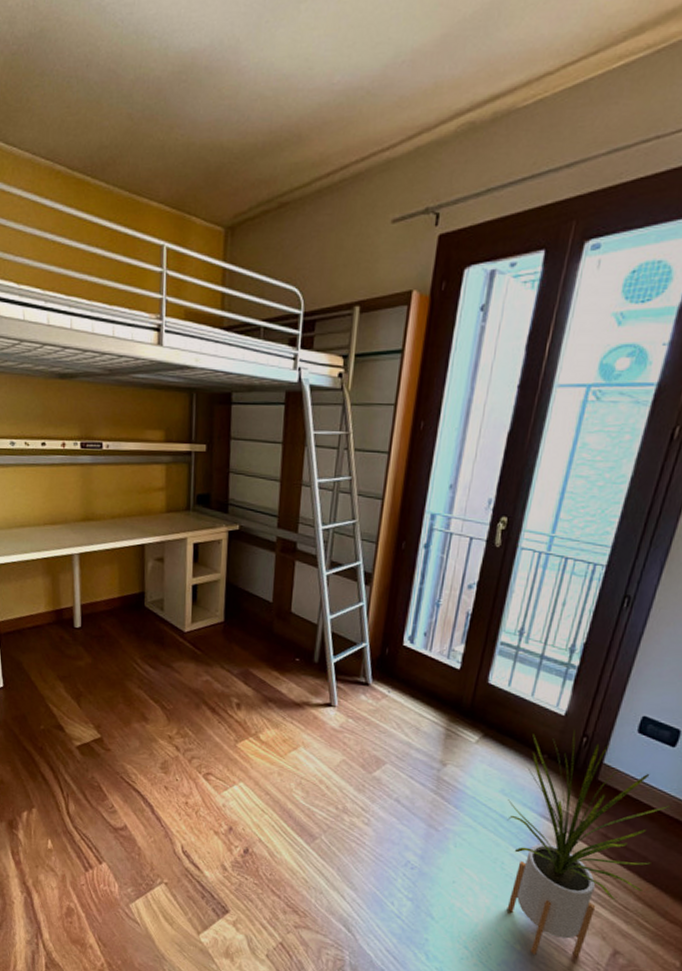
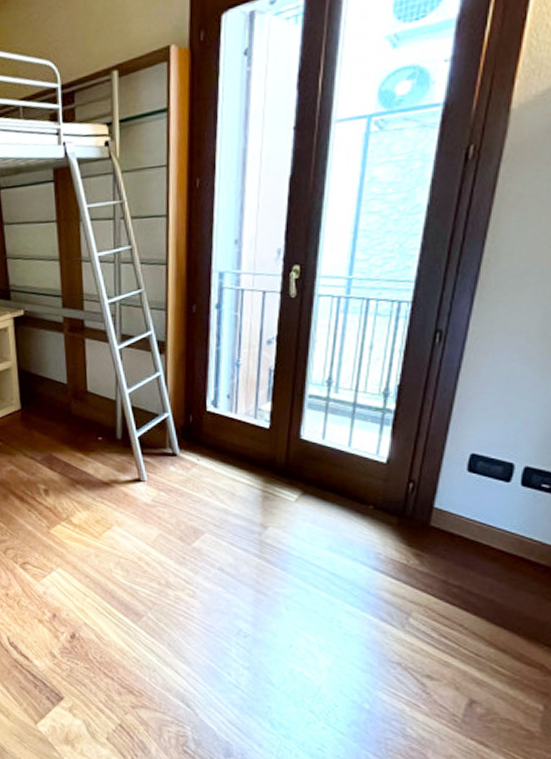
house plant: present [507,729,670,958] -> none [337,476,512,712]

